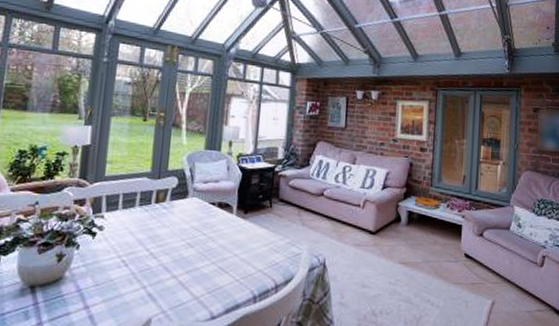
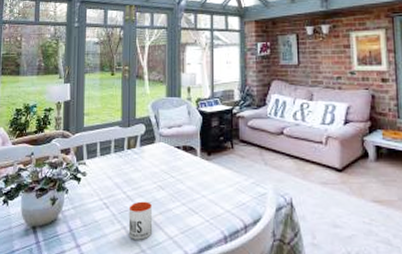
mug: none [148,259,179,300] -> present [128,201,153,240]

